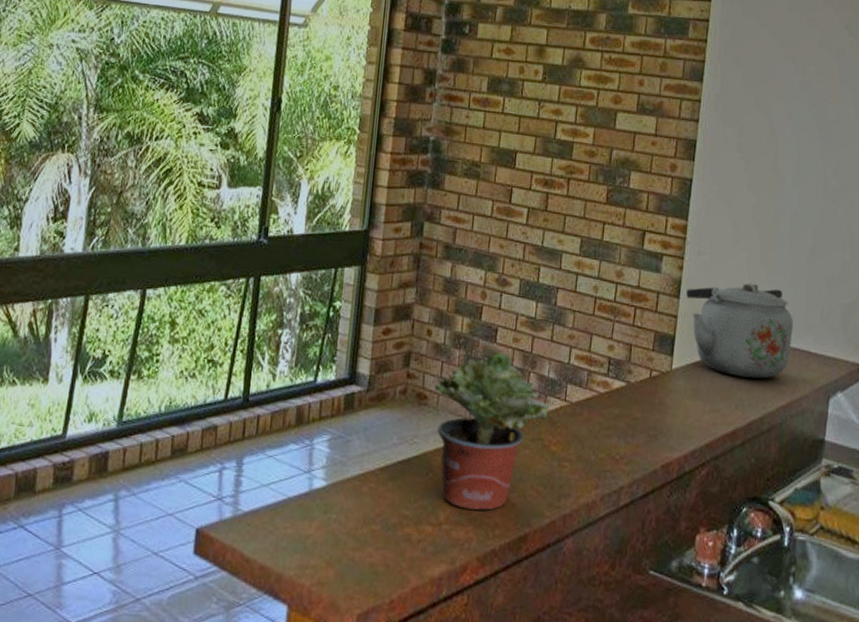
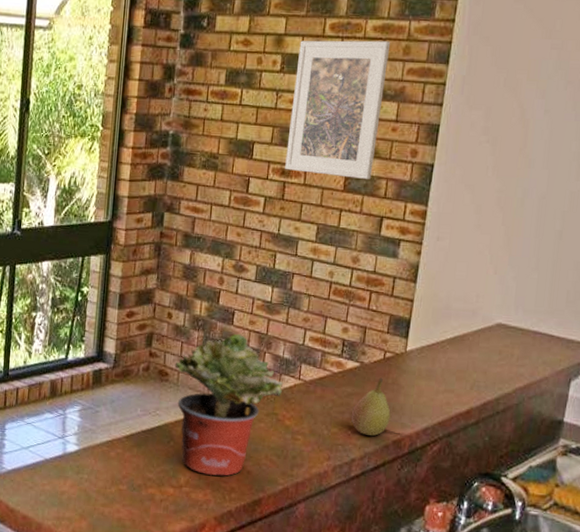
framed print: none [548,52,648,192] -> present [285,40,391,179]
fruit: none [618,398,658,461] -> present [351,377,391,436]
kettle: present [686,283,793,379] -> none [423,267,536,361]

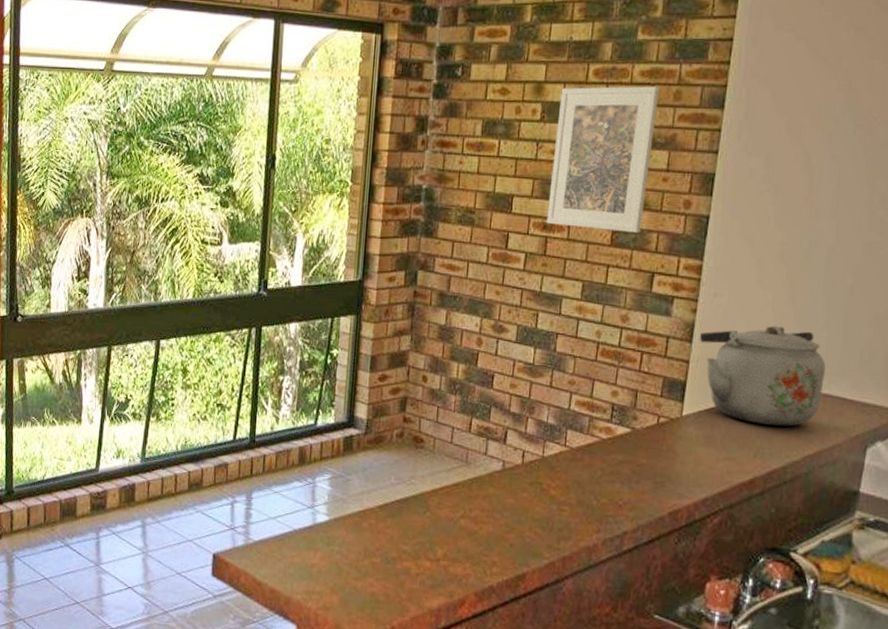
potted plant: present [174,333,284,476] -> none [430,397,548,549]
fruit: present [351,377,391,436] -> none [622,444,666,507]
kettle: none [423,267,536,361] -> present [700,325,826,426]

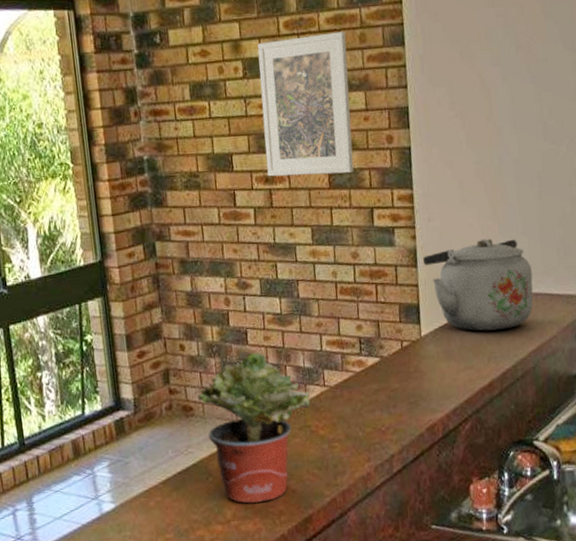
potted plant: none [430,397,548,549] -> present [197,352,310,504]

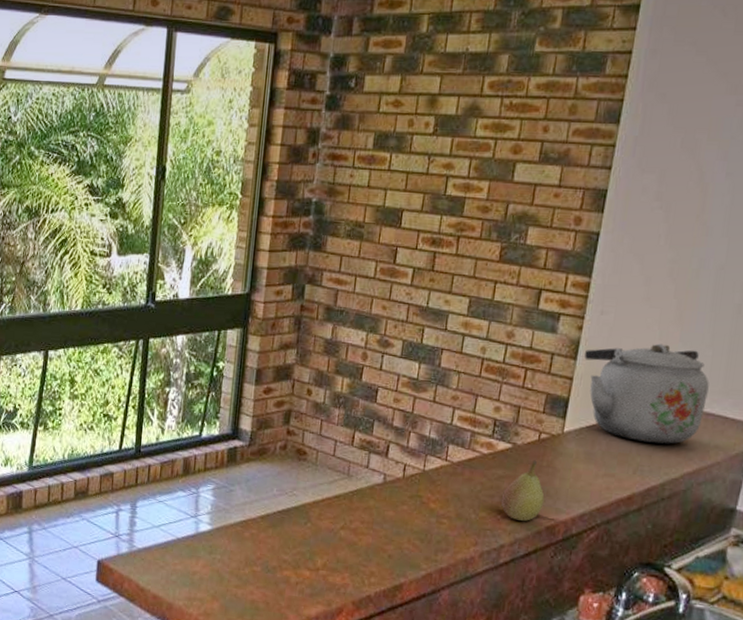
potted plant: present [197,352,310,504] -> none [313,411,429,560]
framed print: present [257,31,354,177] -> none [436,99,556,249]
fruit: none [381,368,420,429] -> present [501,460,545,521]

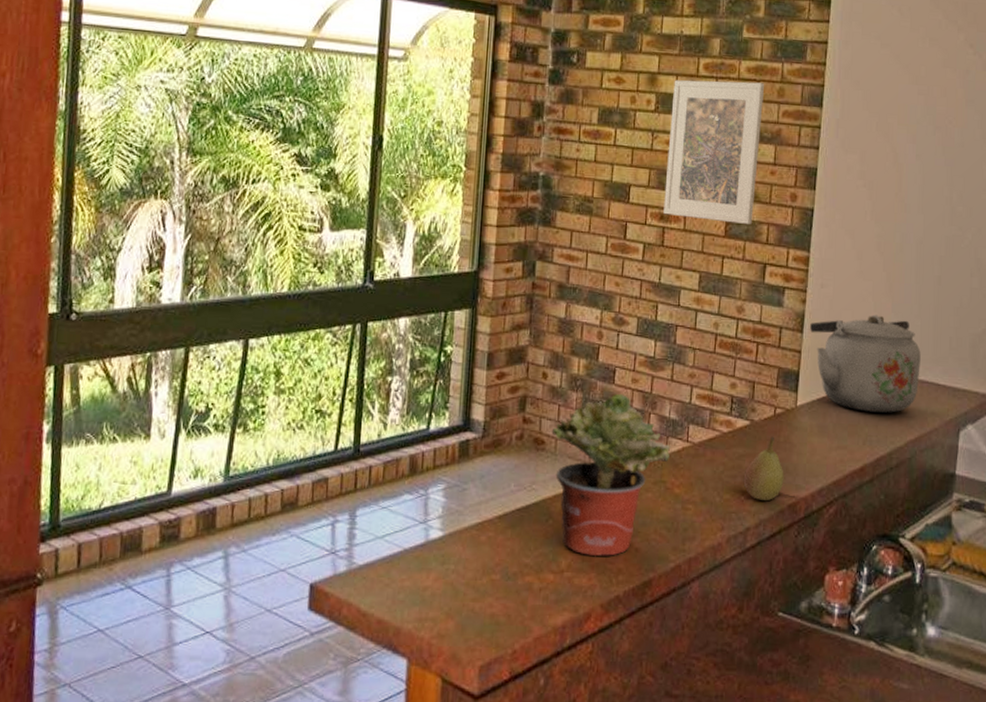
potted plant: none [313,411,429,560] -> present [551,393,671,557]
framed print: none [436,99,556,249] -> present [663,80,765,224]

